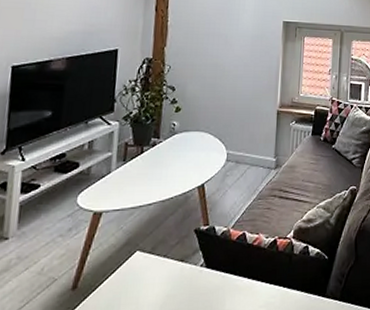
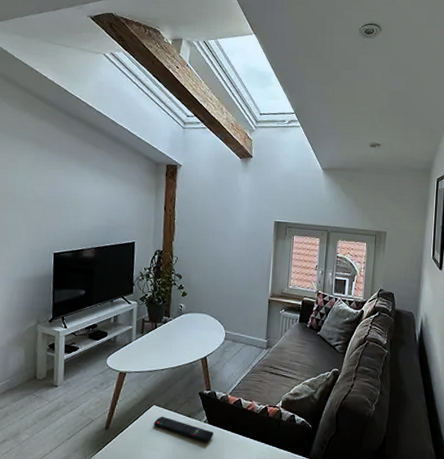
remote control: none [137,264,212,293] -> present [154,416,214,443]

